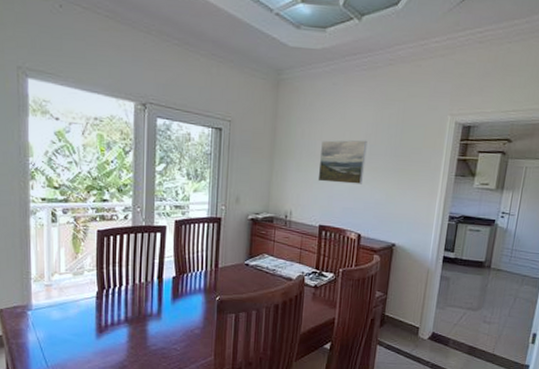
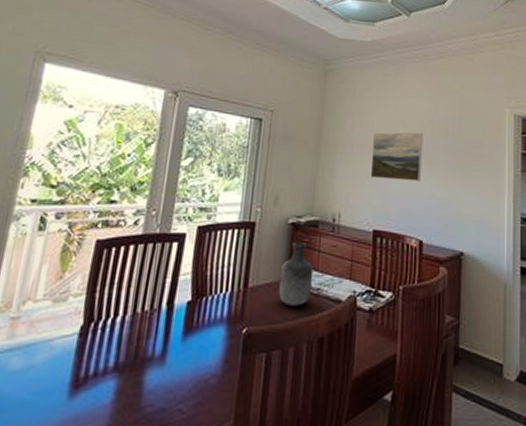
vase: none [243,234,270,282] -> present [279,242,314,306]

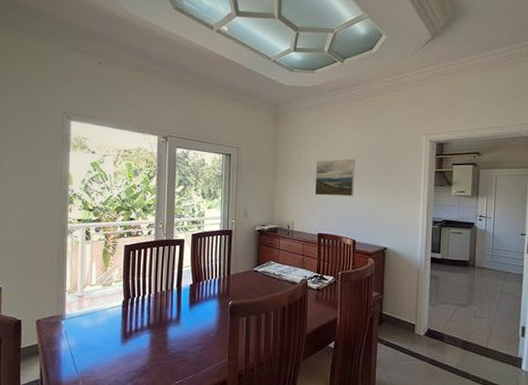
vase: present [279,242,314,306] -> none [252,243,276,287]

